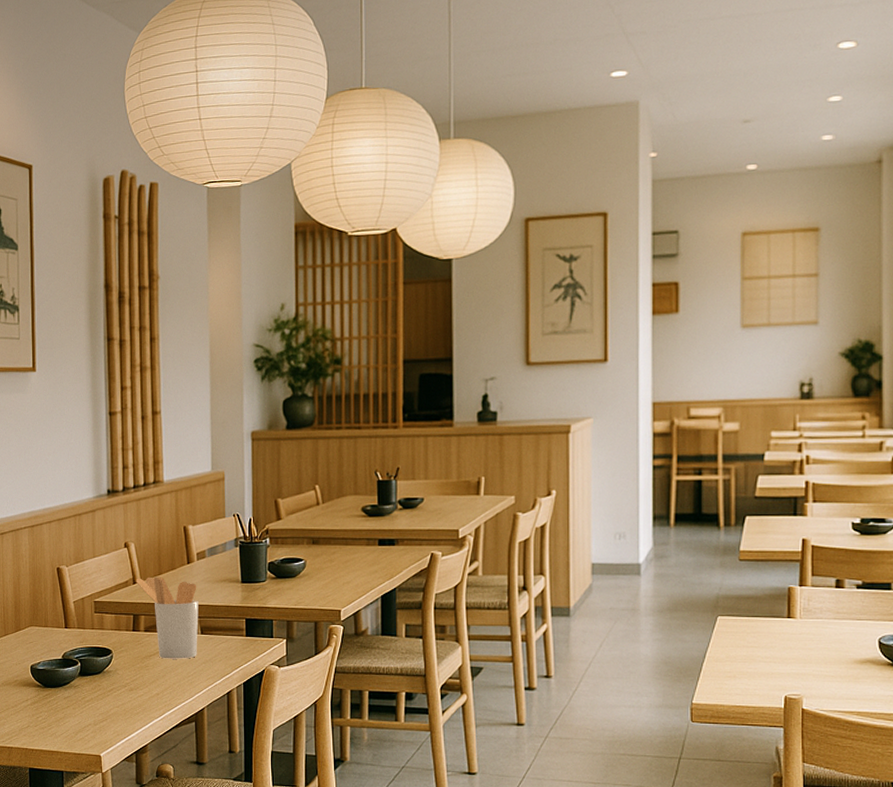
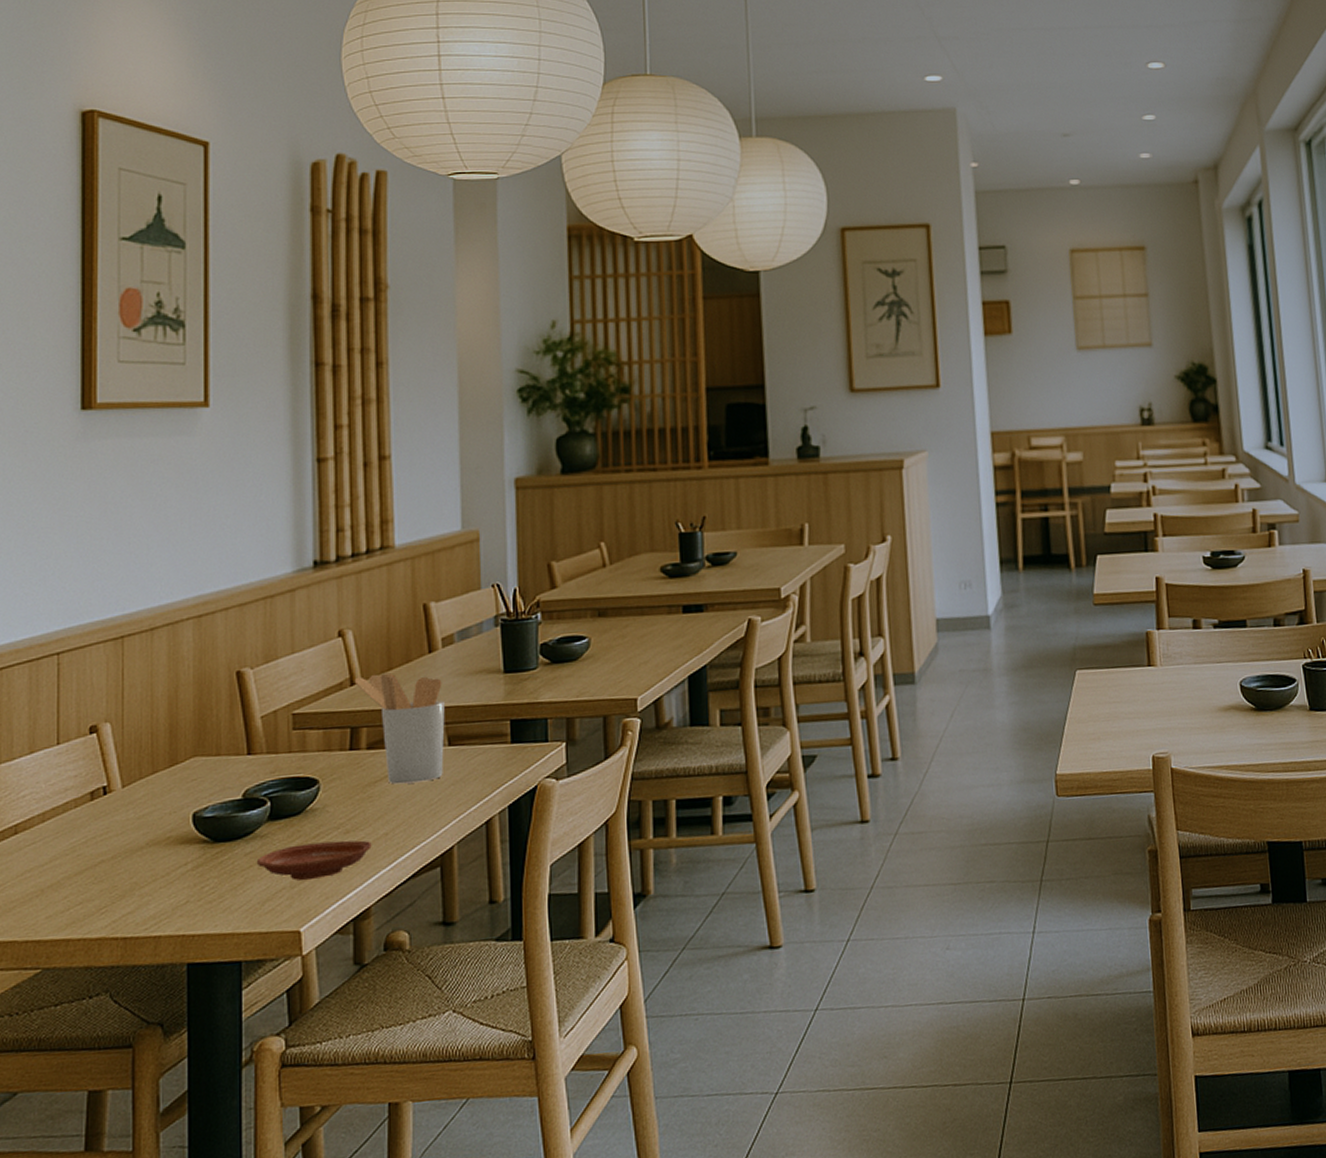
plate: none [71,695,148,720] -> present [256,840,372,881]

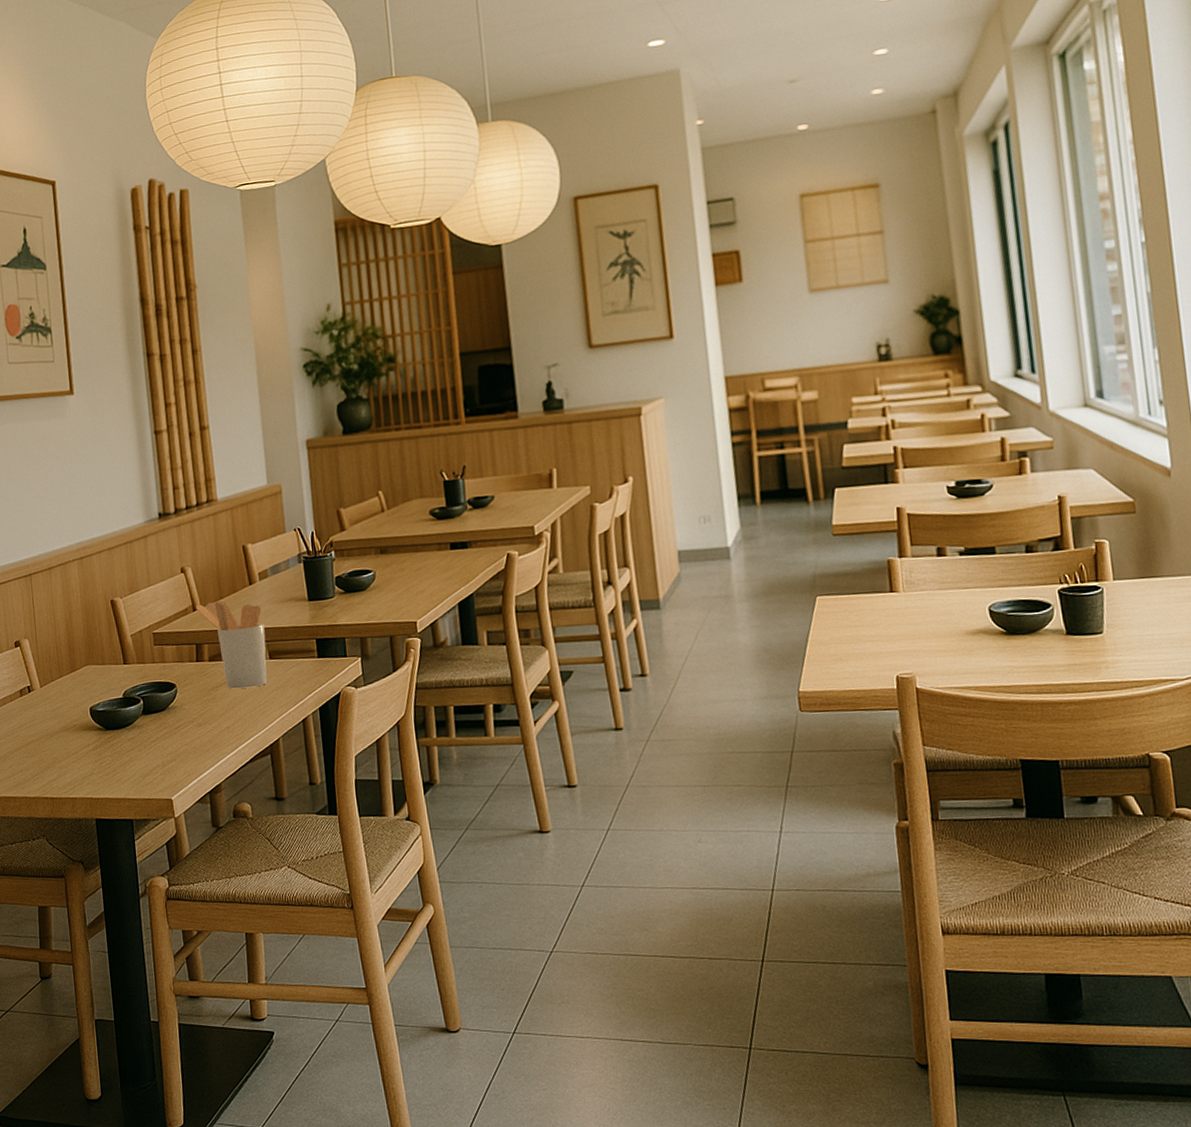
plate: present [256,840,372,881] -> none [136,731,218,761]

